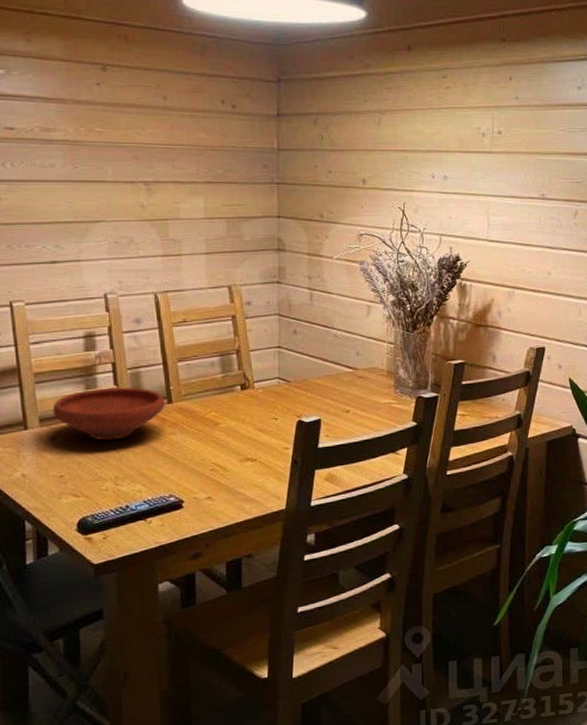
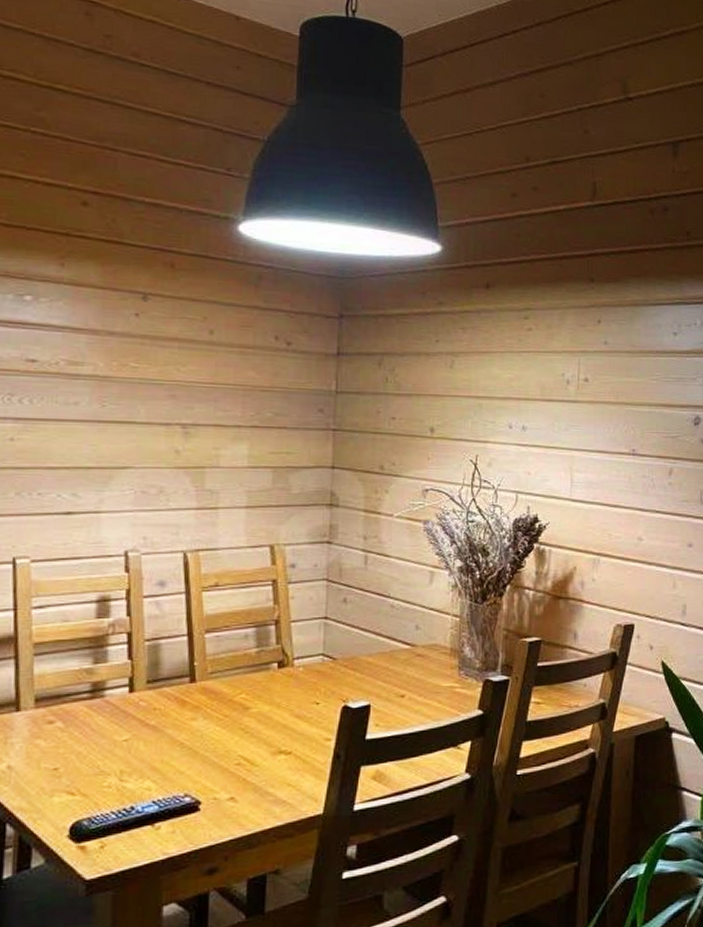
bowl: present [52,387,165,441] -> none [51,661,187,726]

